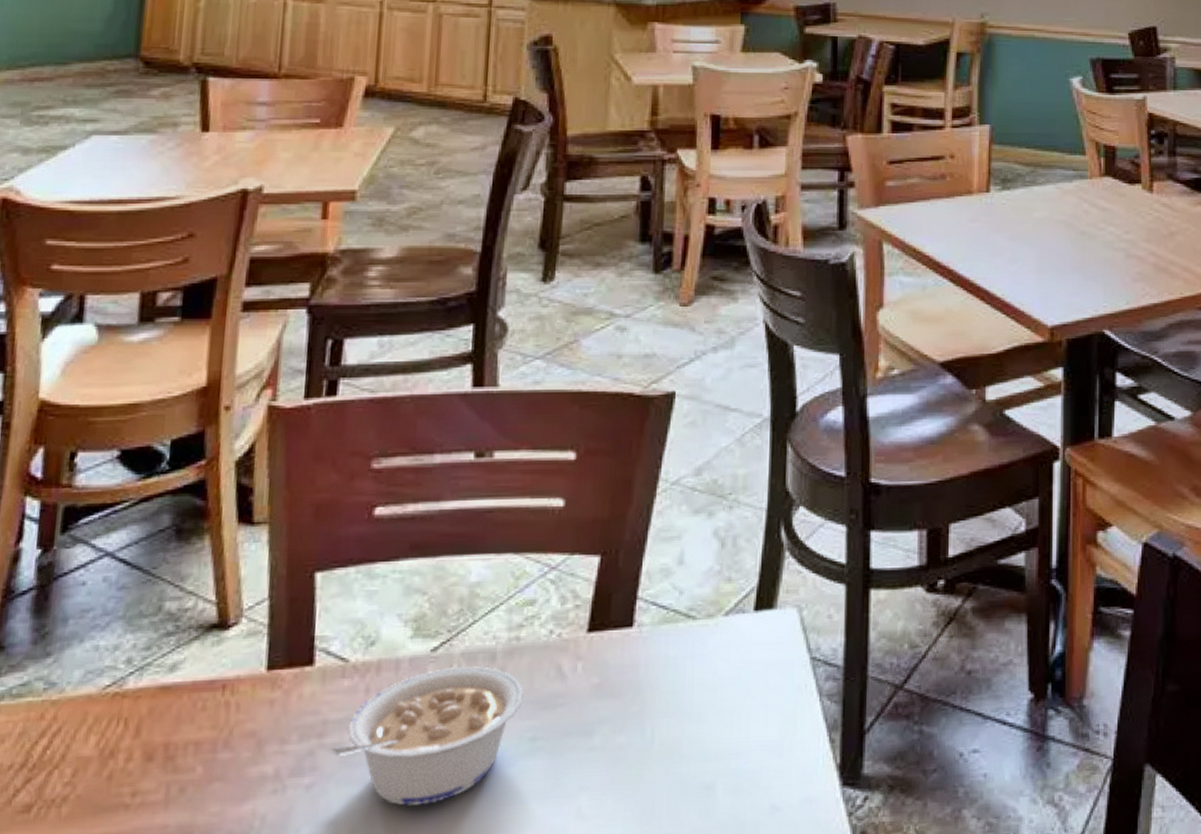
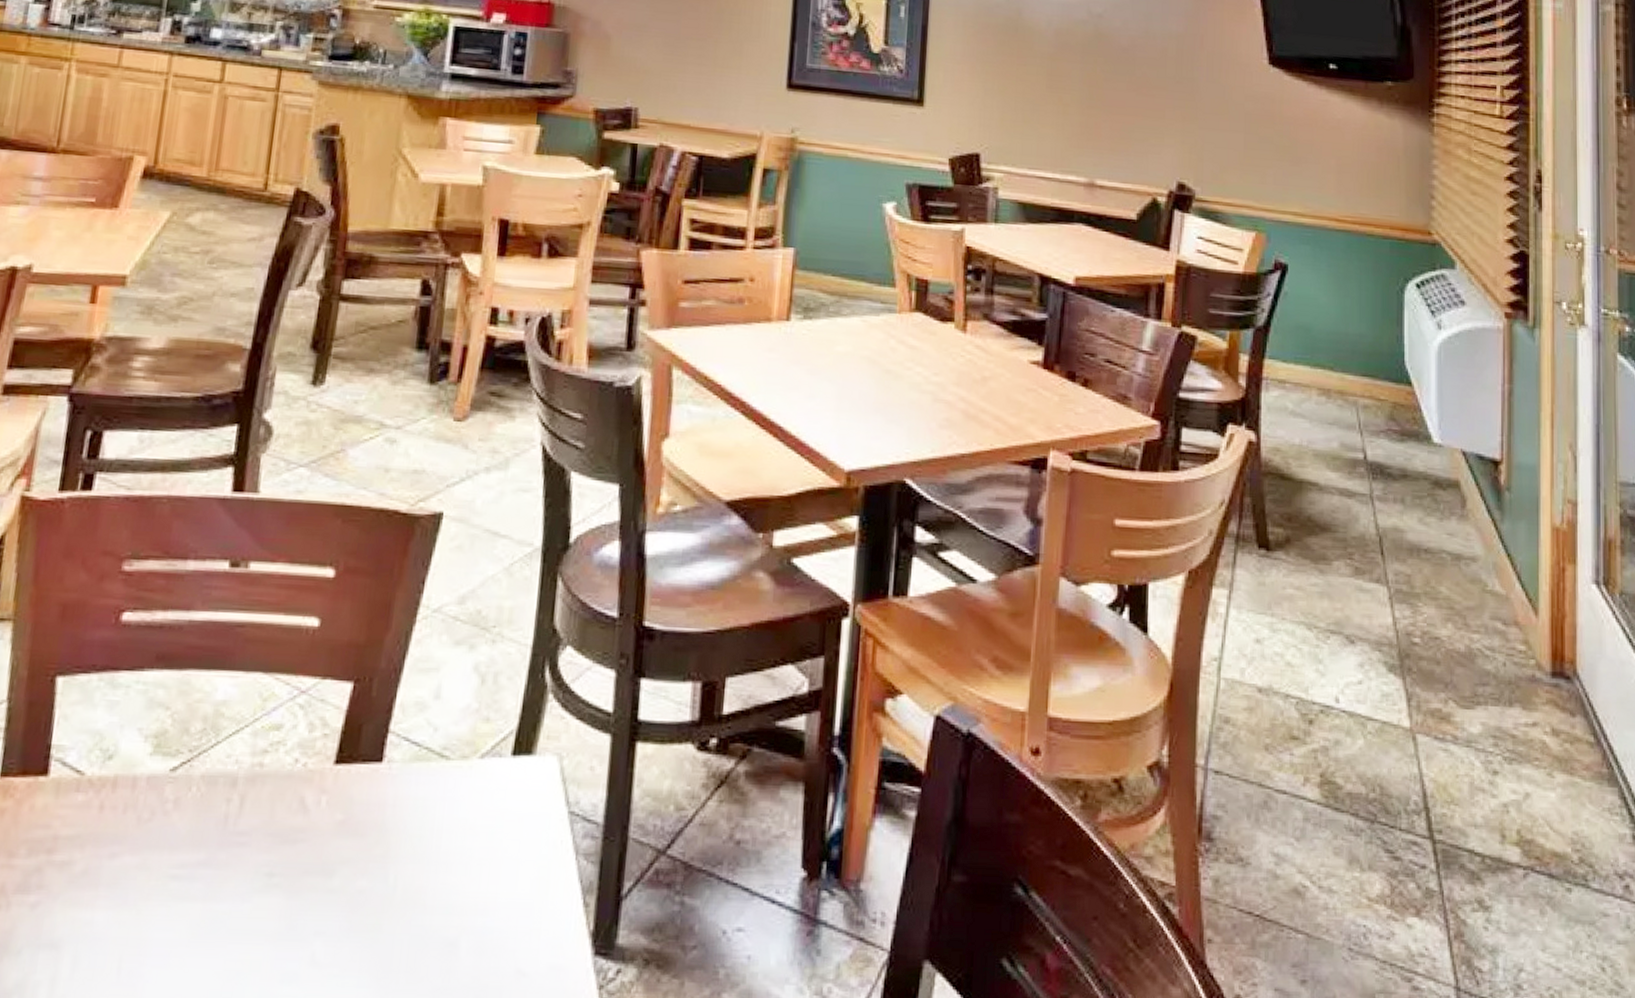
legume: present [327,666,523,806] -> none [56,790,263,936]

